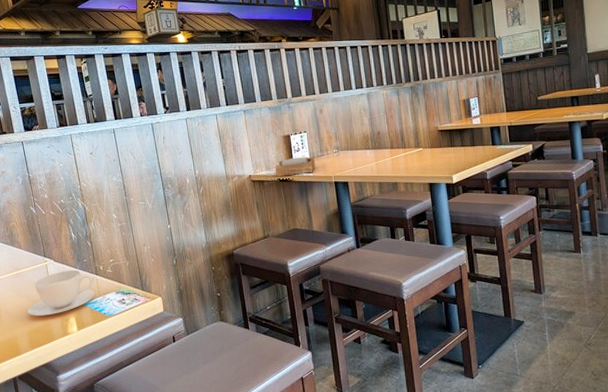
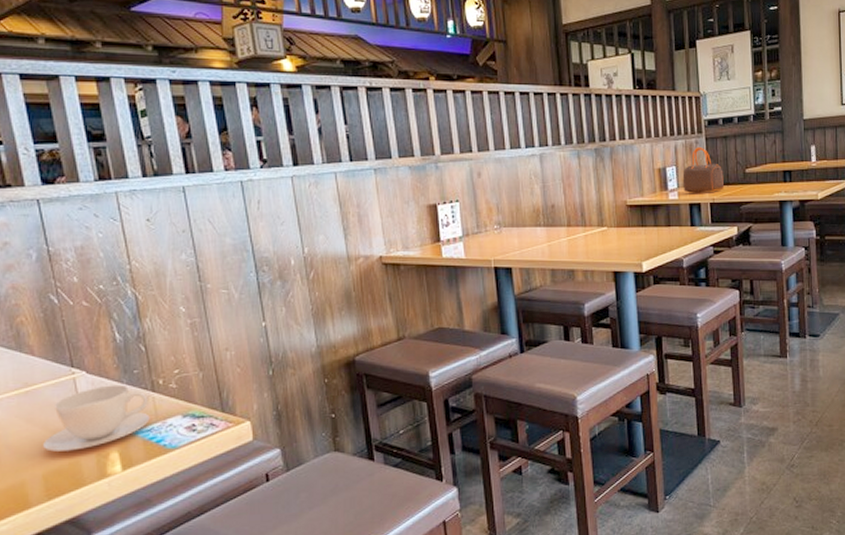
napkin holder: present [275,156,315,176] -> none [415,233,469,259]
handbag: none [484,80,519,119] -> present [684,146,723,193]

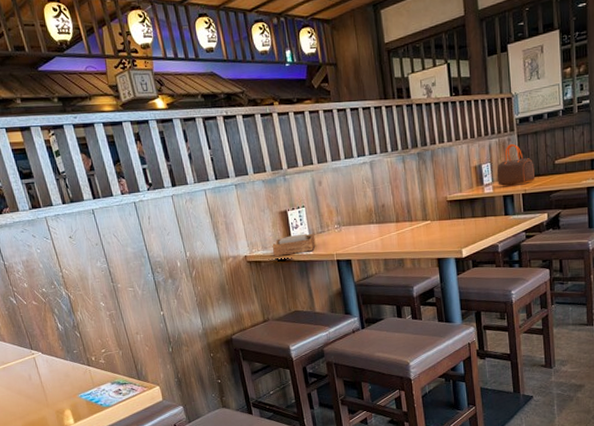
teacup: present [43,384,150,452] -> none [20,361,89,410]
napkin holder: none [415,233,469,259] -> present [272,233,316,256]

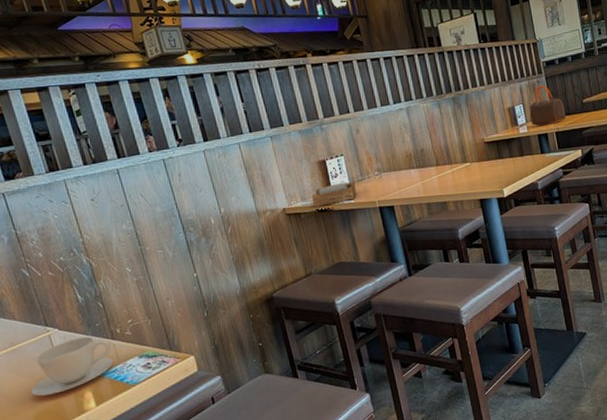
teacup: none [20,361,89,410] -> present [31,336,113,396]

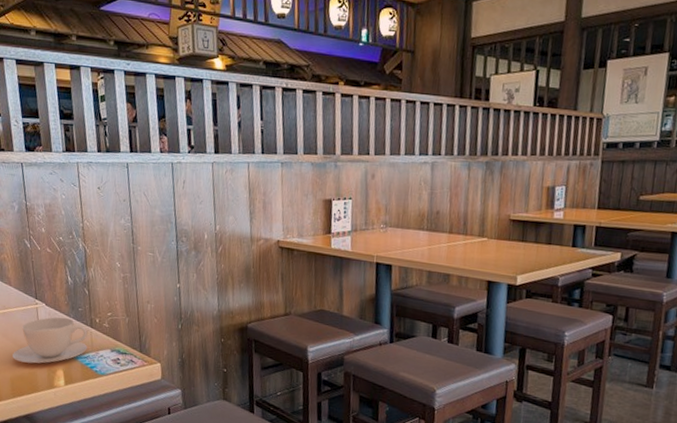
napkin holder: present [311,182,357,207] -> none [308,227,357,249]
handbag: present [530,85,566,126] -> none [570,169,615,217]

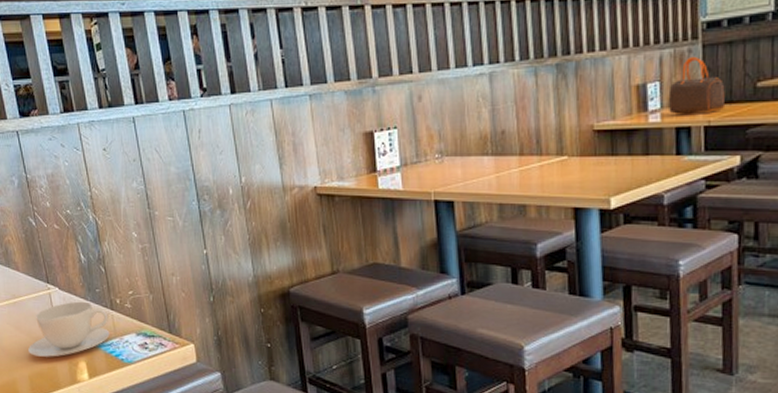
handbag: none [570,169,615,217] -> present [669,56,725,114]

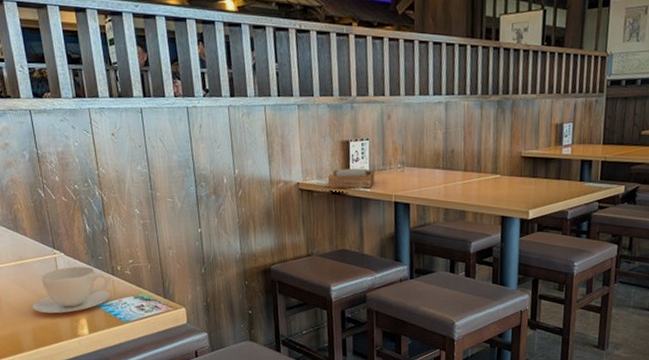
napkin holder: none [350,163,408,190] -> present [327,168,375,189]
handbag: present [669,56,725,114] -> none [577,105,619,152]

